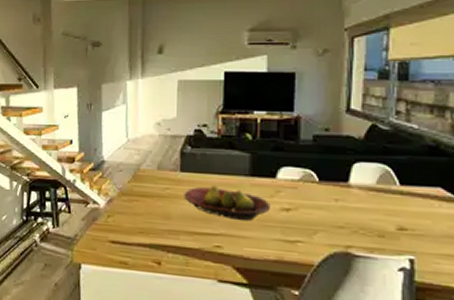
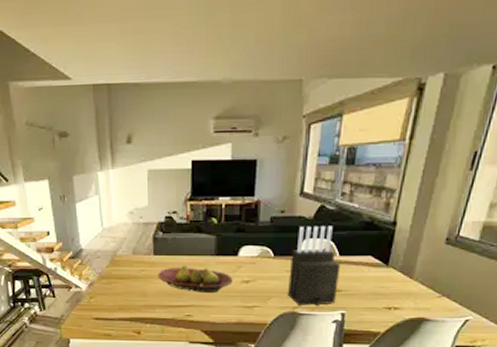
knife block: none [337,147,403,248] -> present [287,225,341,307]

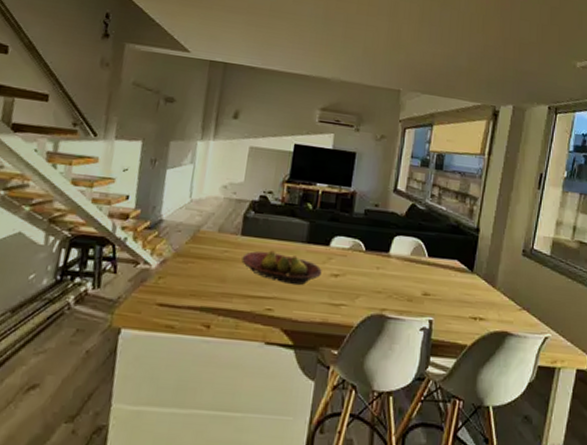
knife block: present [287,225,341,307] -> none [375,223,430,311]

